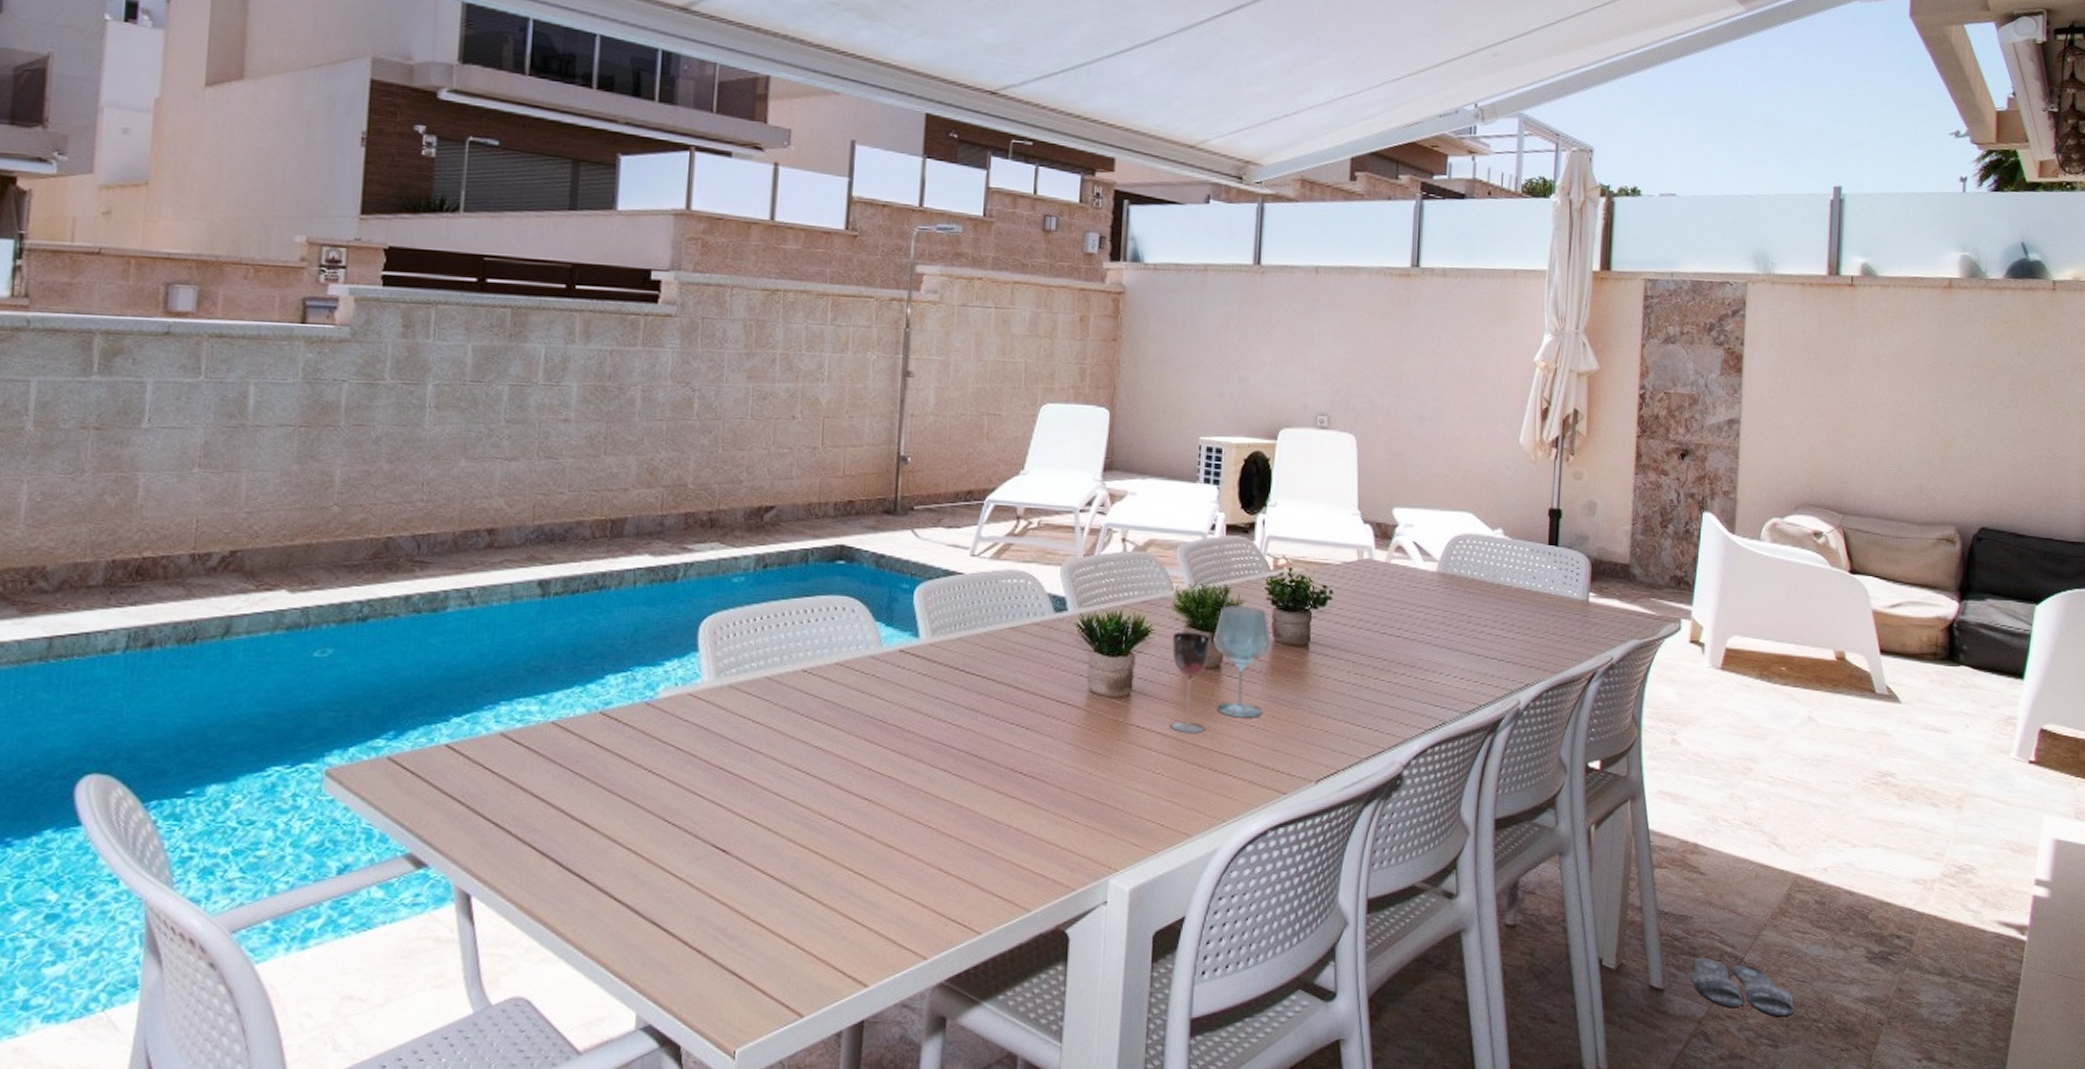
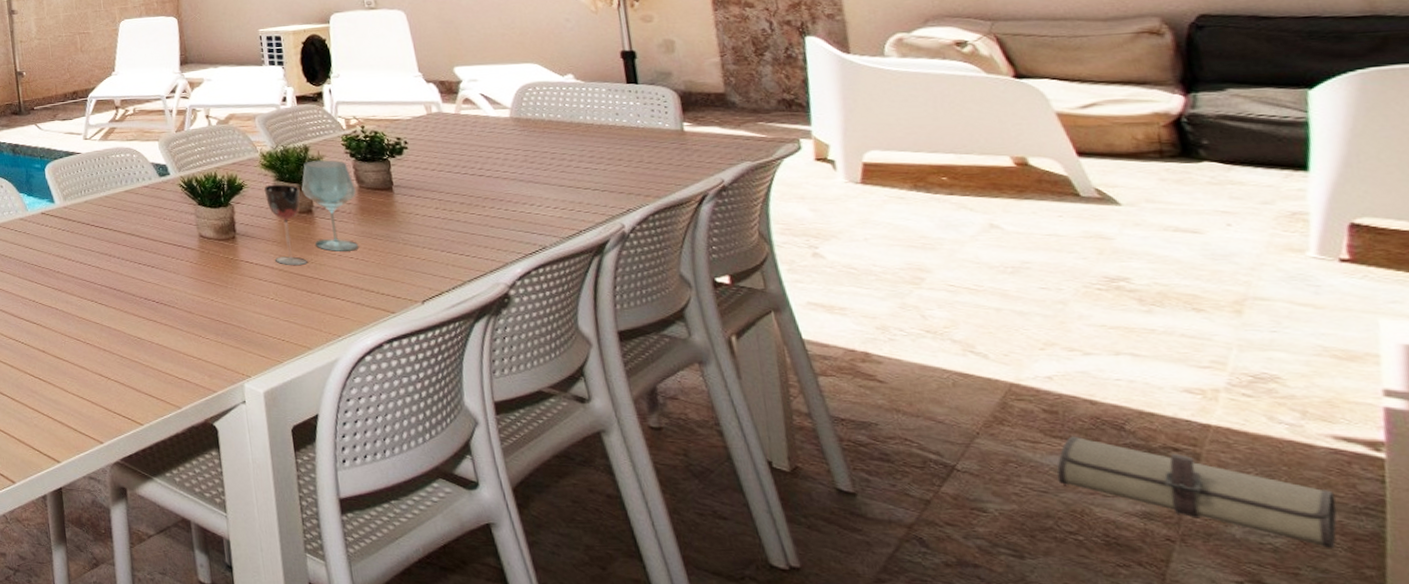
slippers: present [1689,957,1794,1017] -> none [885,463,1038,527]
tool roll: none [1814,925,1990,1025] -> present [1056,435,1338,549]

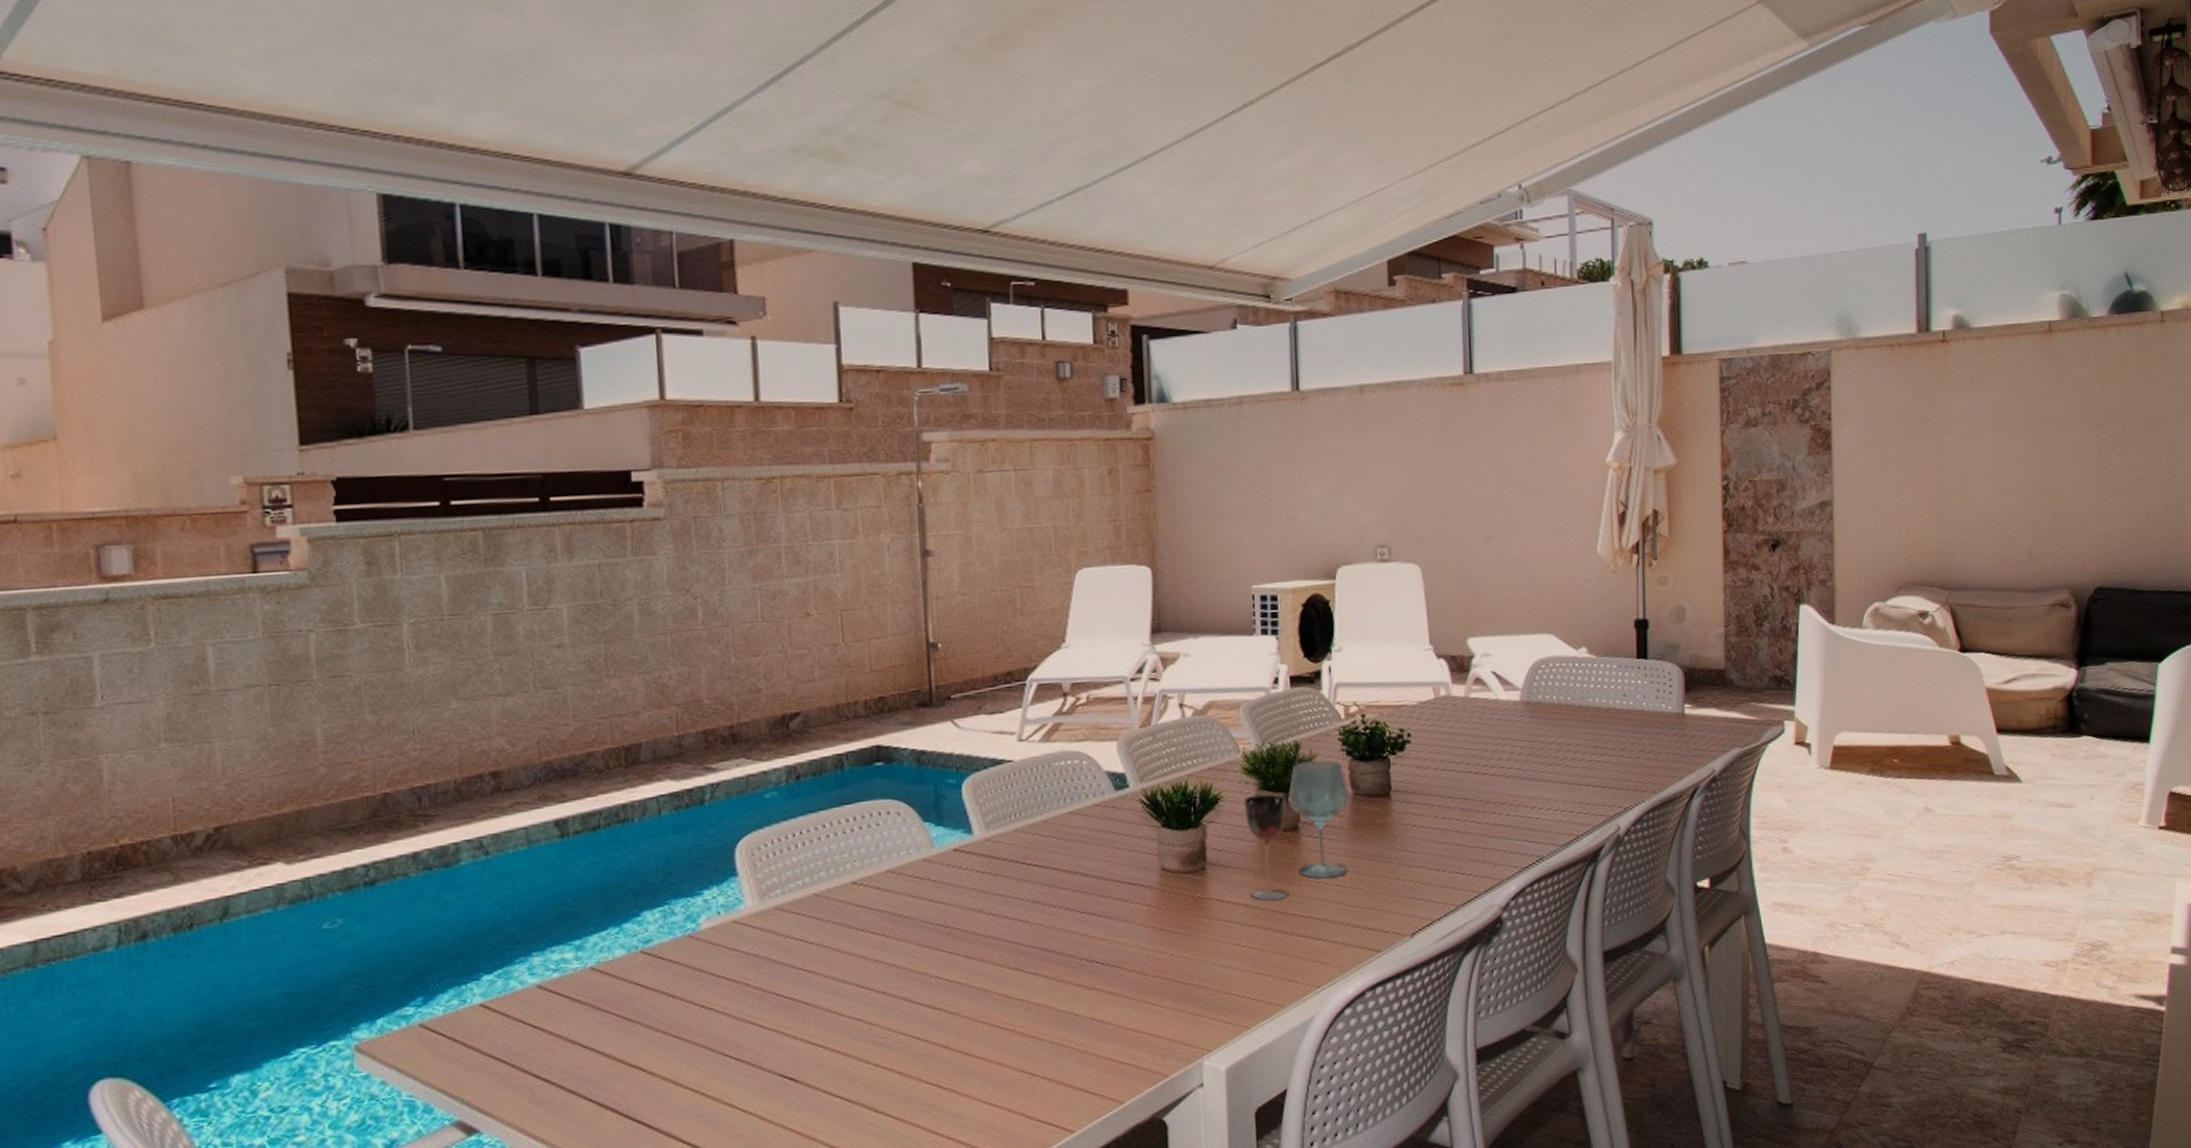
tool roll: present [1056,435,1338,549] -> none [1947,1019,2130,1102]

